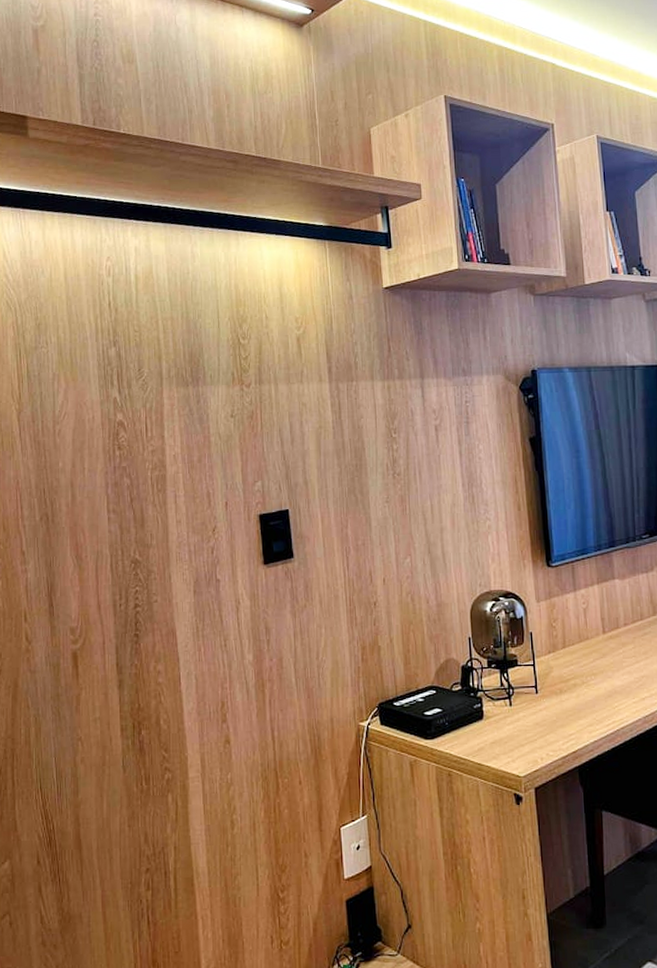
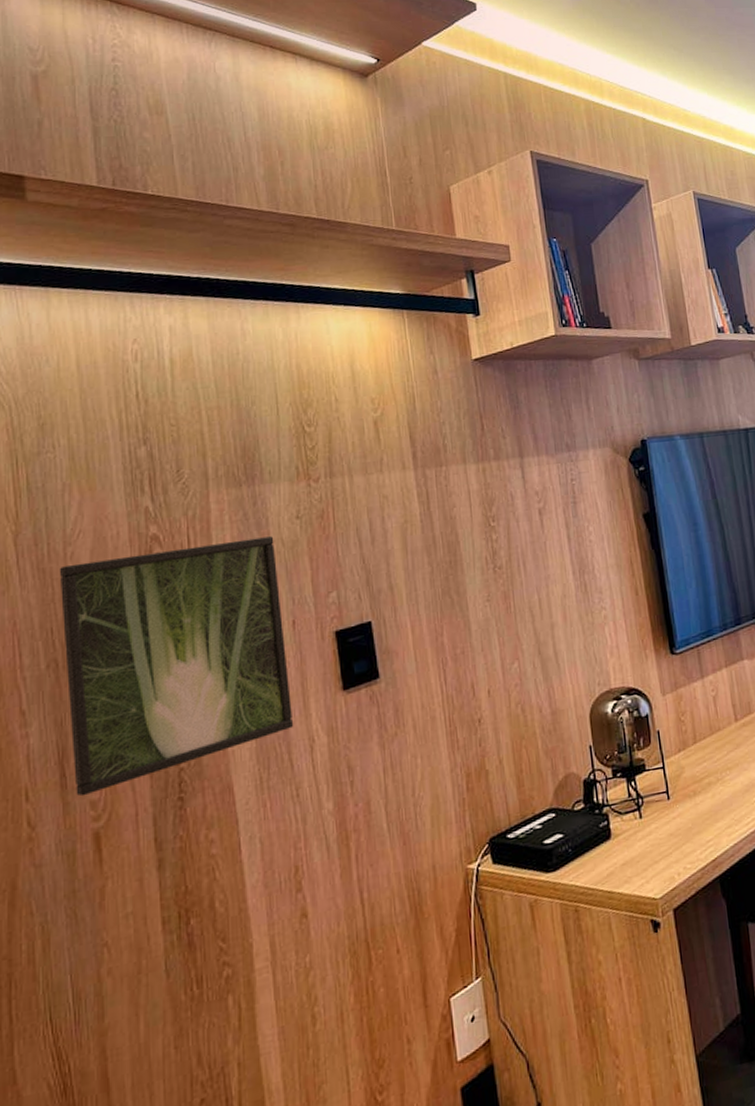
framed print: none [50,430,224,623] -> present [59,536,294,797]

